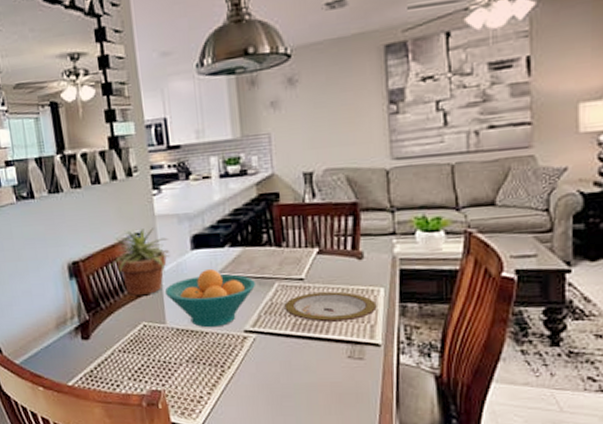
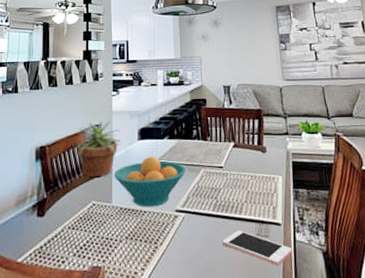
plate: present [284,291,377,322] -> none [208,178,277,204]
cell phone: none [304,351,395,390] -> present [222,230,293,265]

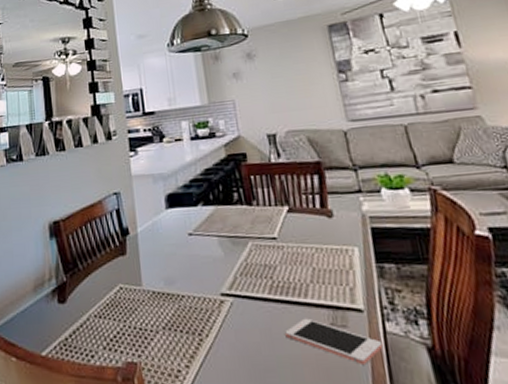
potted plant: present [70,121,122,177] -> none [87,187,147,255]
fruit bowl: present [113,156,187,207] -> none [140,227,230,291]

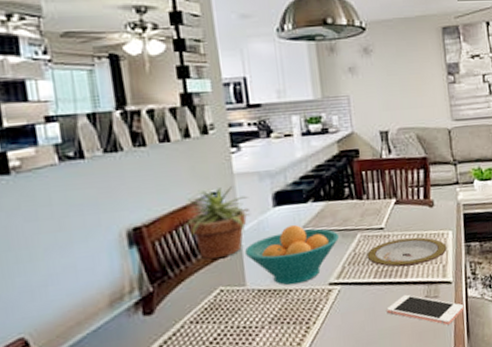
potted plant: none [87,187,147,255] -> present [178,186,251,259]
fruit bowl: none [140,227,230,291] -> present [244,224,340,285]
plate: none [259,251,354,285] -> present [367,237,447,267]

